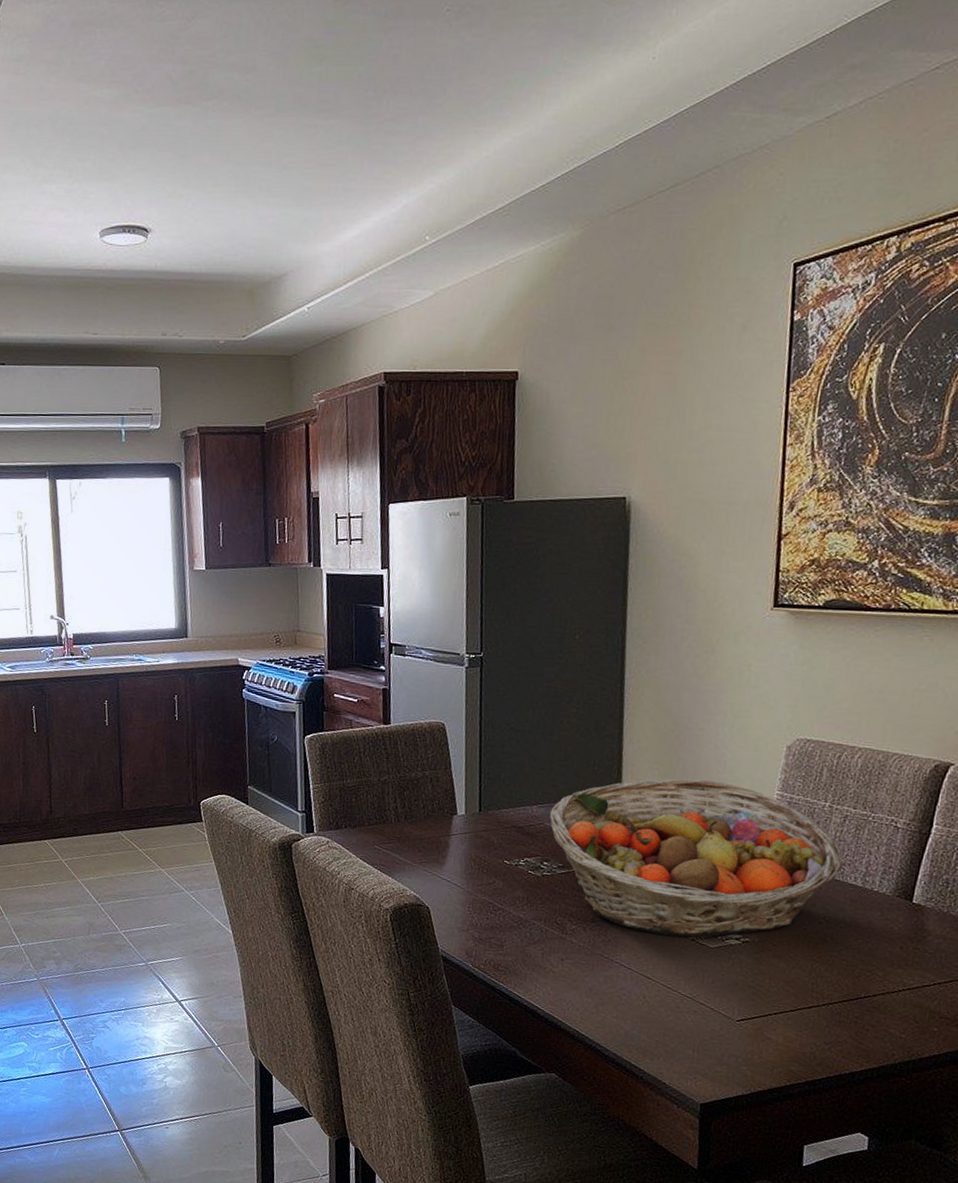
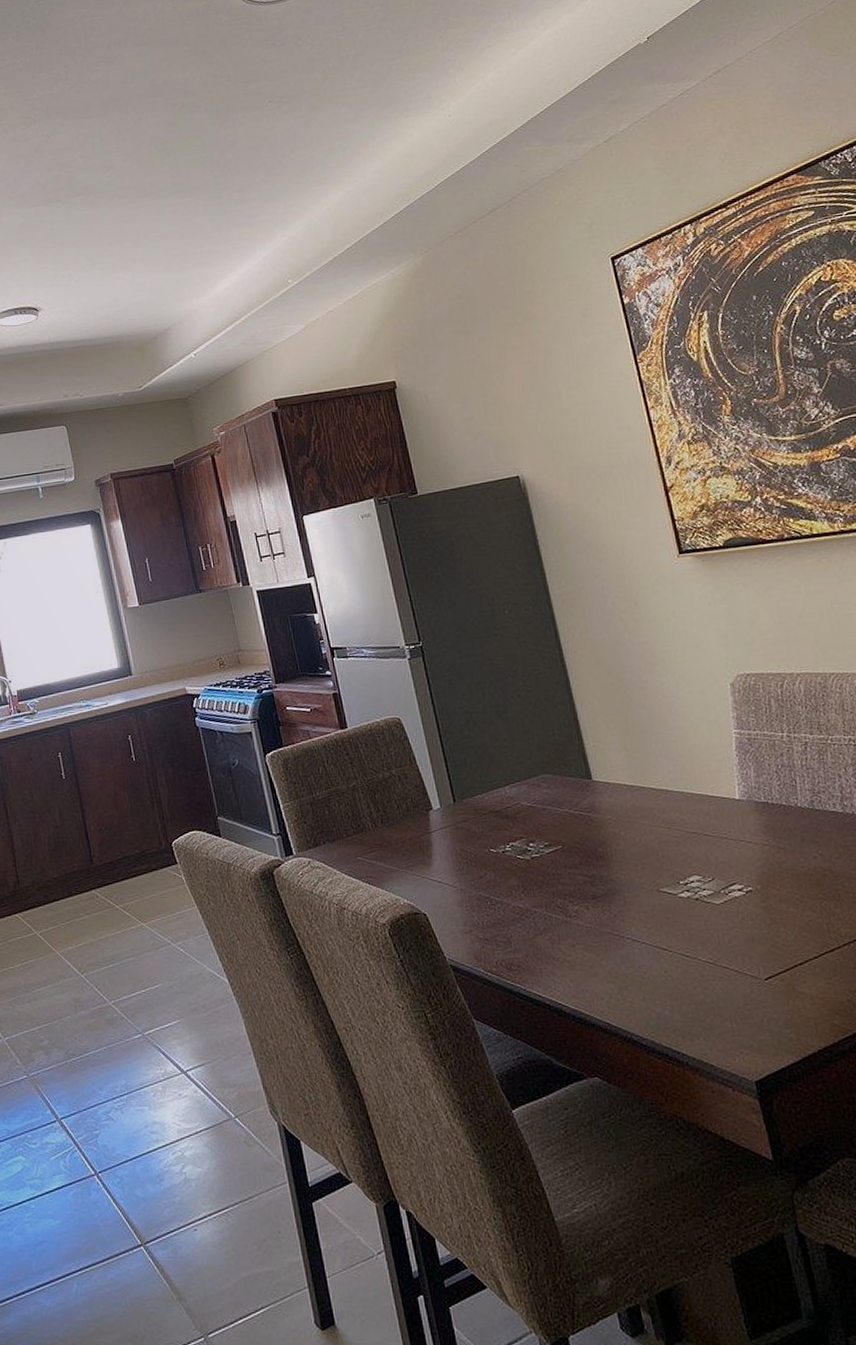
fruit basket: present [550,778,843,937] -> none [523,730,818,900]

